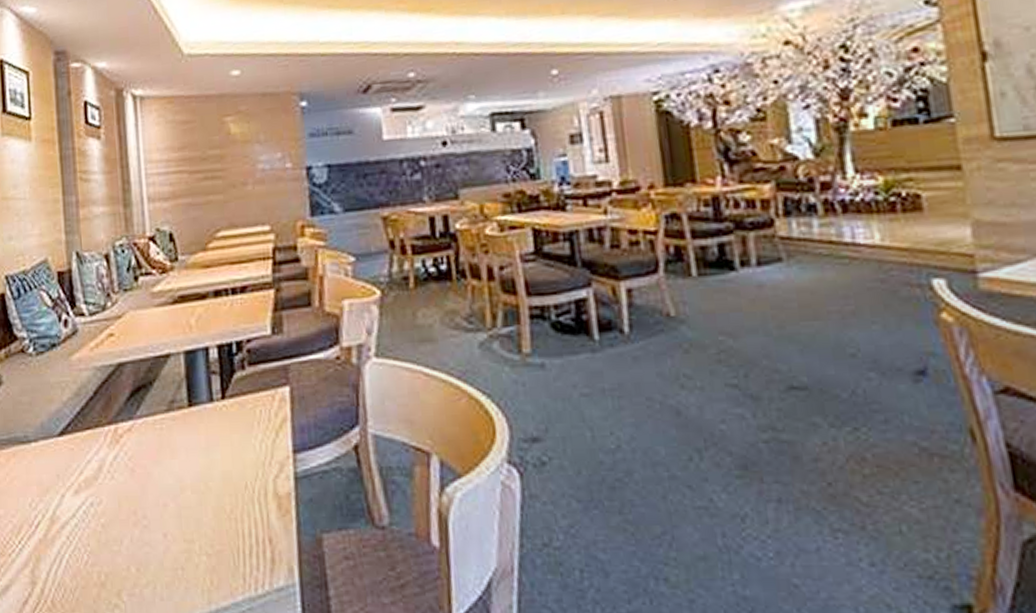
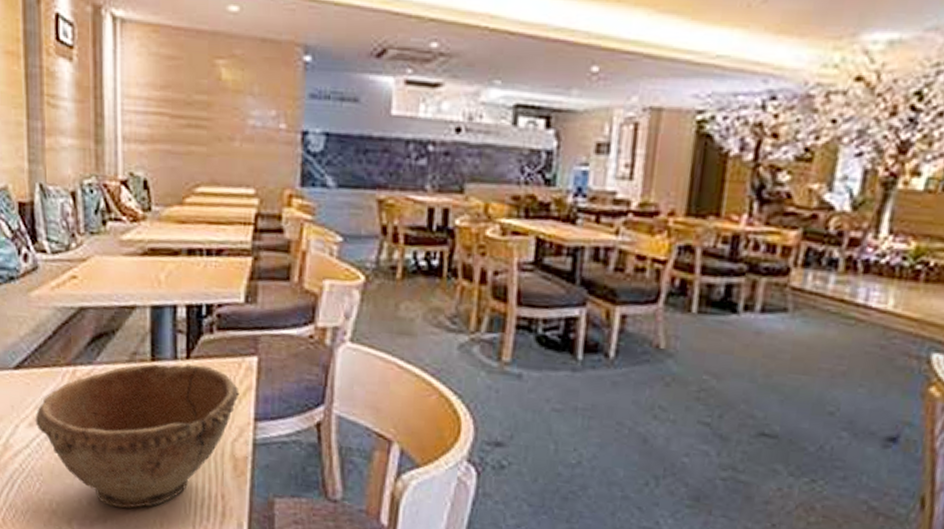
bowl: none [80,403,276,569] -> present [35,364,240,508]

